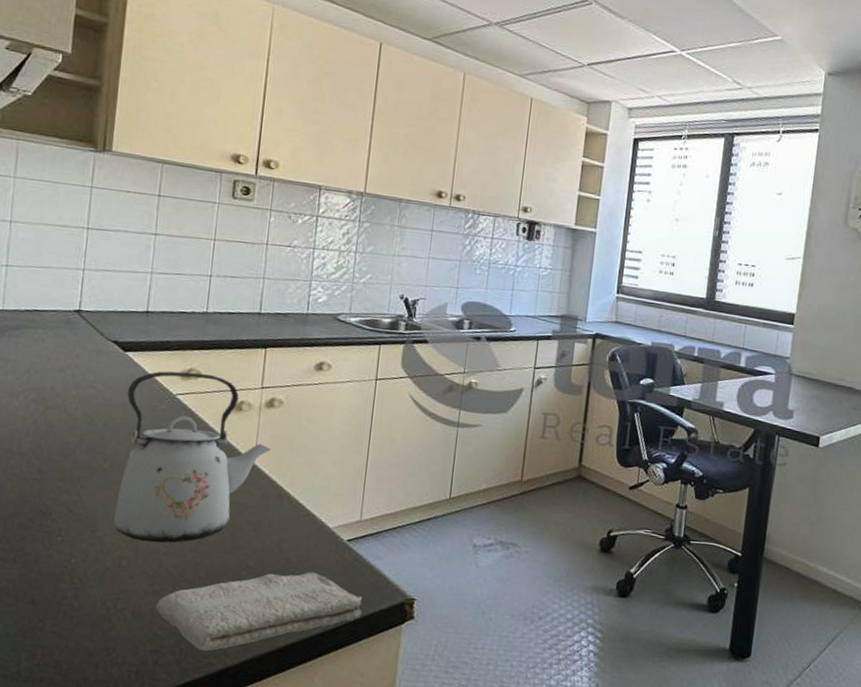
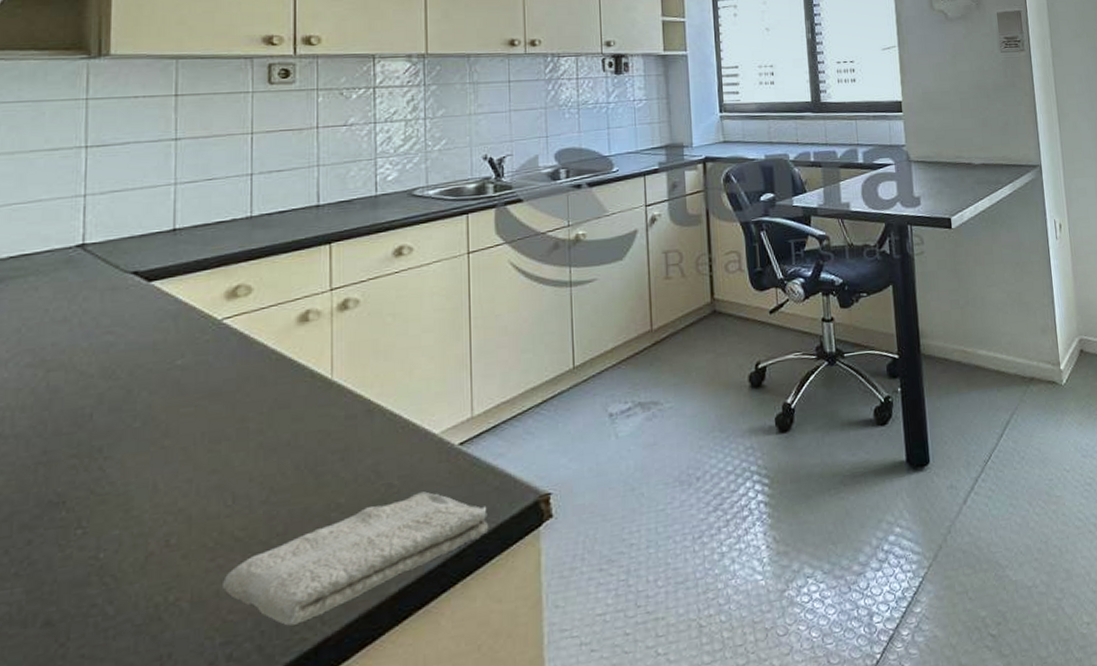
kettle: present [113,371,271,543] -> none [153,287,351,508]

